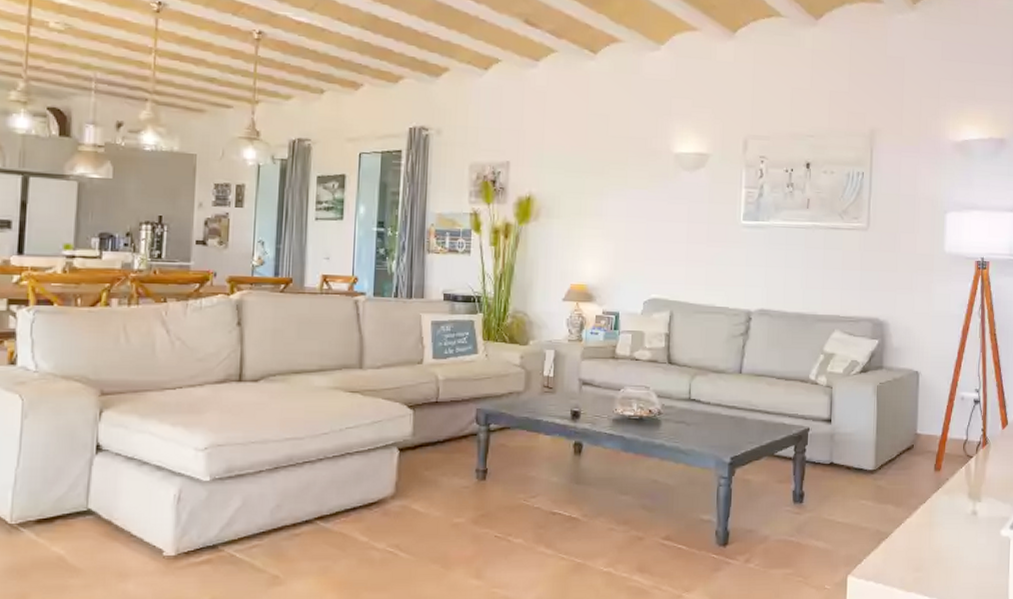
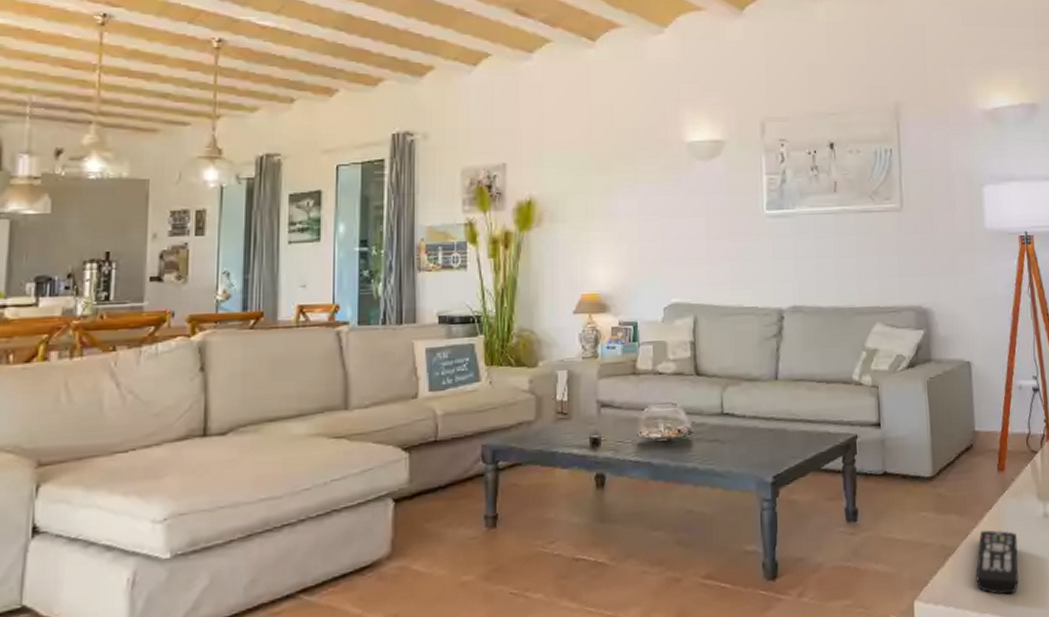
remote control: none [905,521,947,578] -> present [976,530,1019,595]

